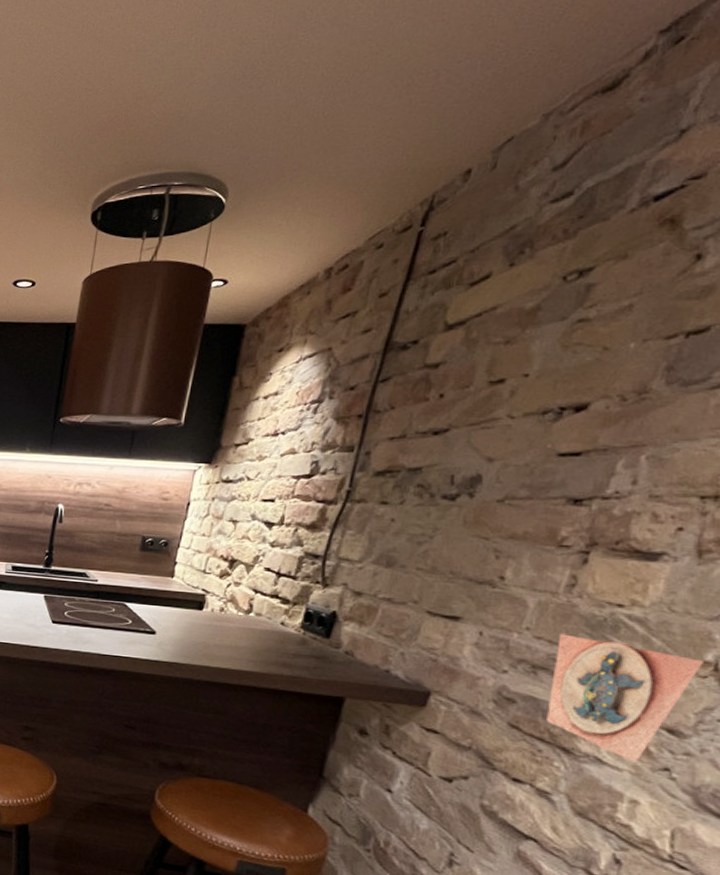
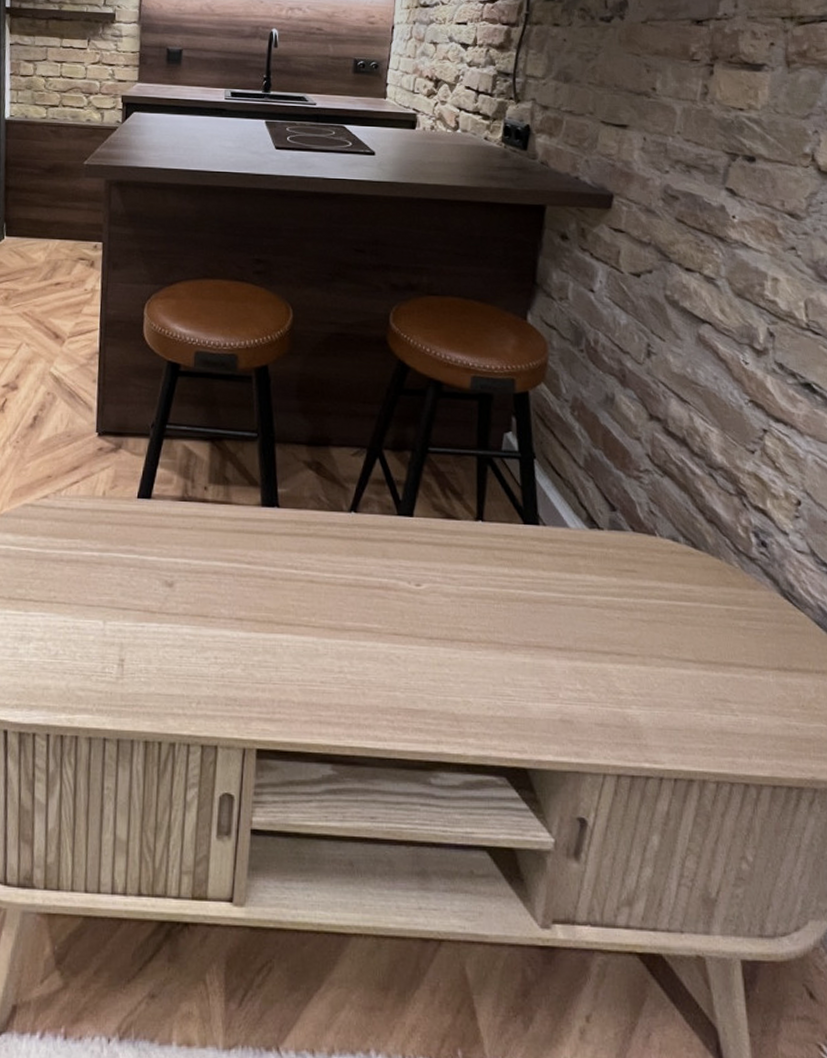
animal cookie: present [546,634,704,763] -> none [702,136,804,245]

